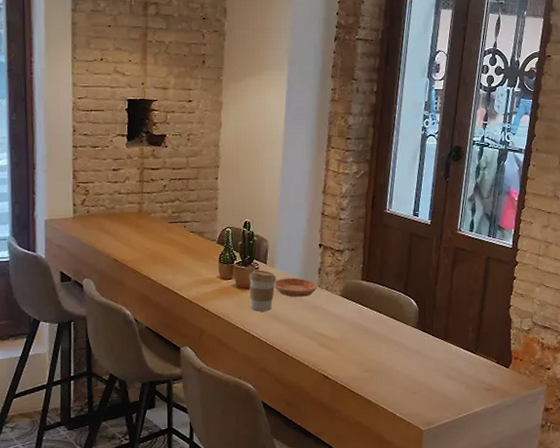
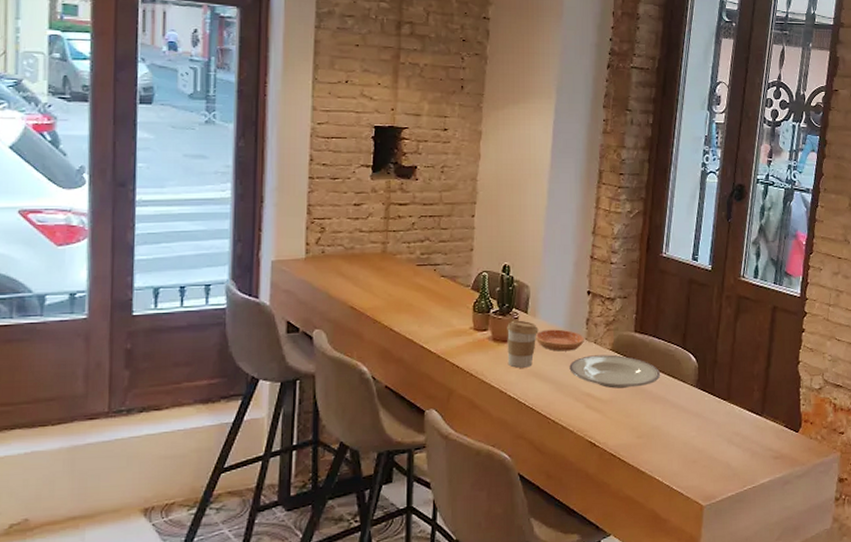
plate: none [304,300,386,329] -> present [569,354,661,389]

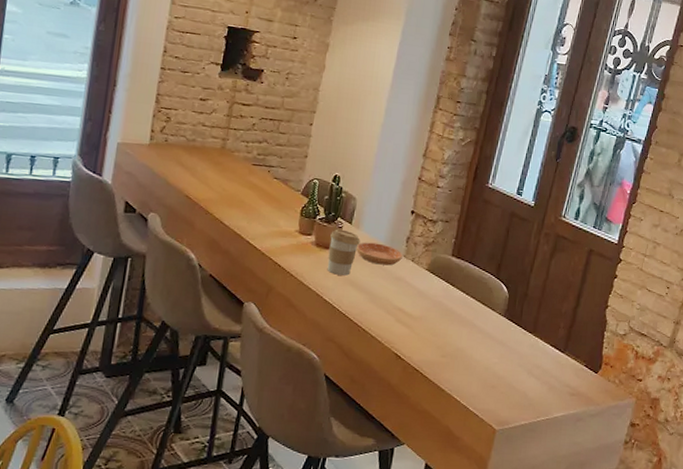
plate: present [569,354,661,389] -> none [385,272,472,309]

